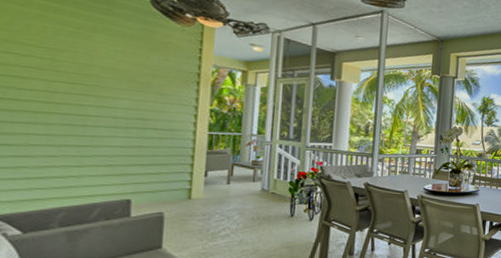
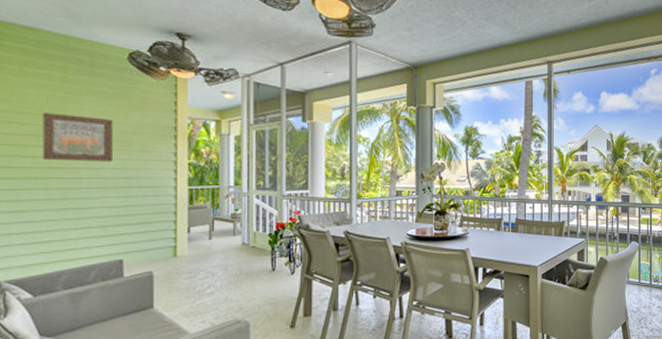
wall art: none [44,46,130,102] -> present [42,112,113,162]

